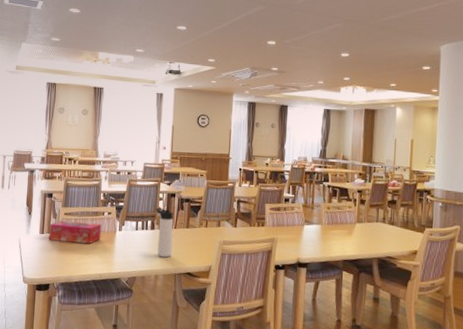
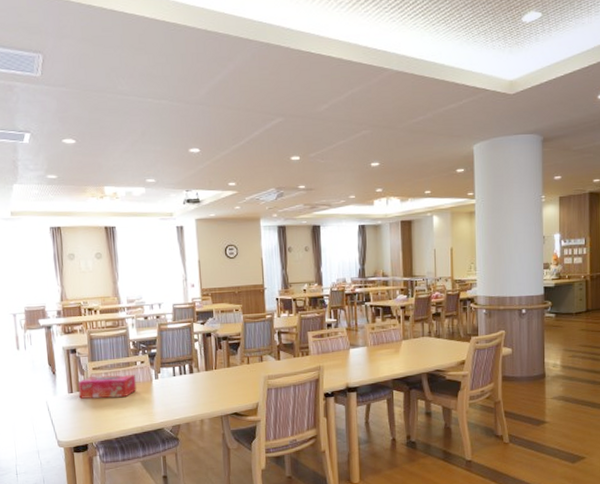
thermos bottle: present [155,207,174,258] -> none [191,349,215,401]

